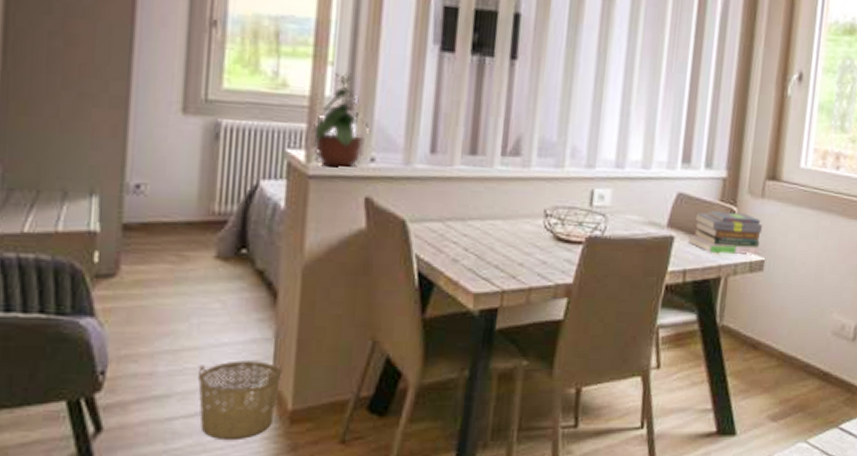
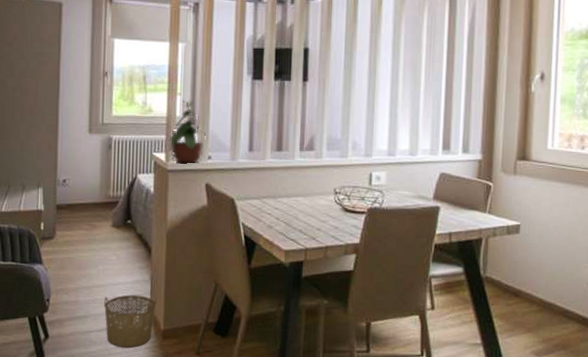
books: present [688,211,763,255] -> none [452,186,517,220]

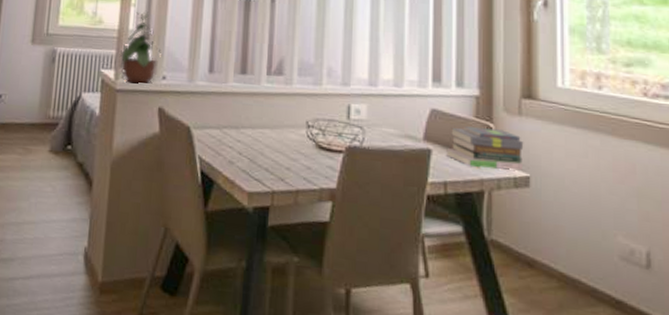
basket: present [103,294,157,348] -> none [33,235,95,303]
books: none [452,186,517,220] -> present [446,126,524,171]

